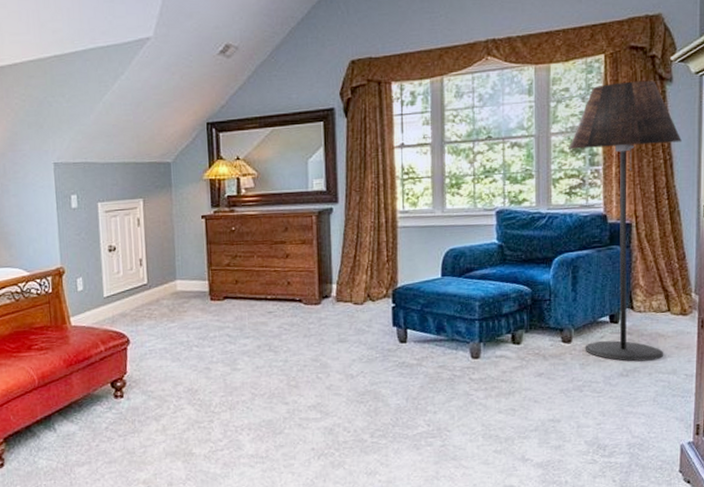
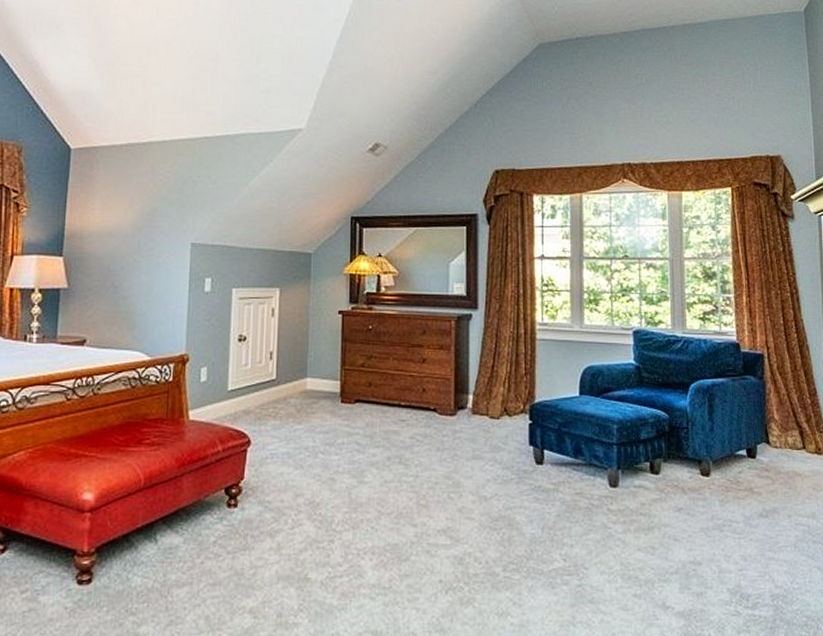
floor lamp: present [568,80,681,362] -> none [701,215,806,502]

